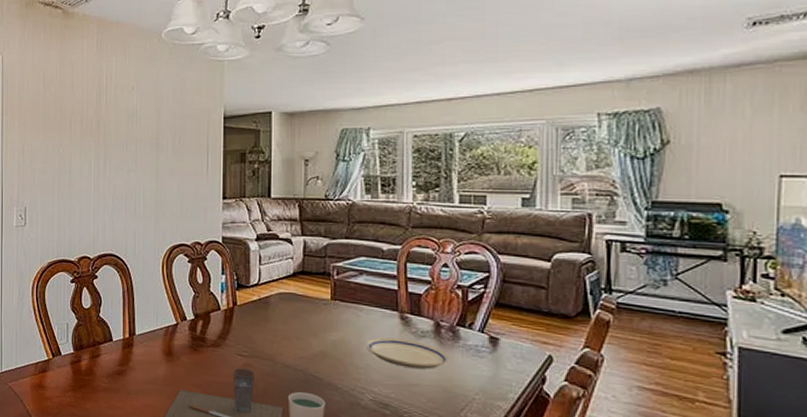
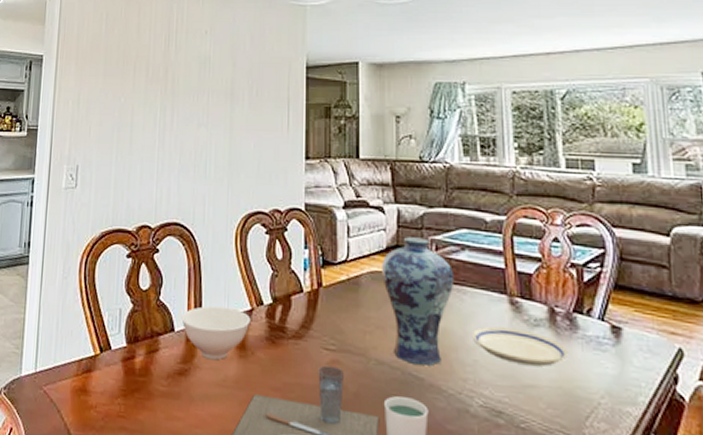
bowl: none [118,321,176,364] -> present [181,306,251,361]
vase: none [289,264,353,368] -> present [382,237,455,366]

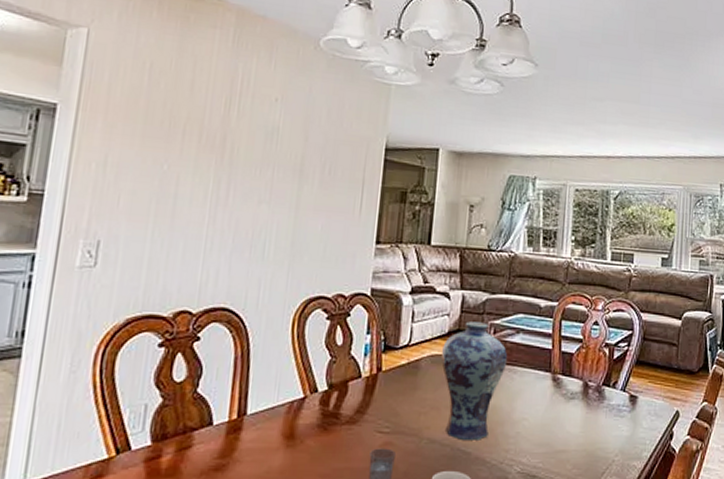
bowl: present [181,306,251,361] -> none [222,395,303,452]
plate: present [471,326,569,367] -> none [517,401,595,434]

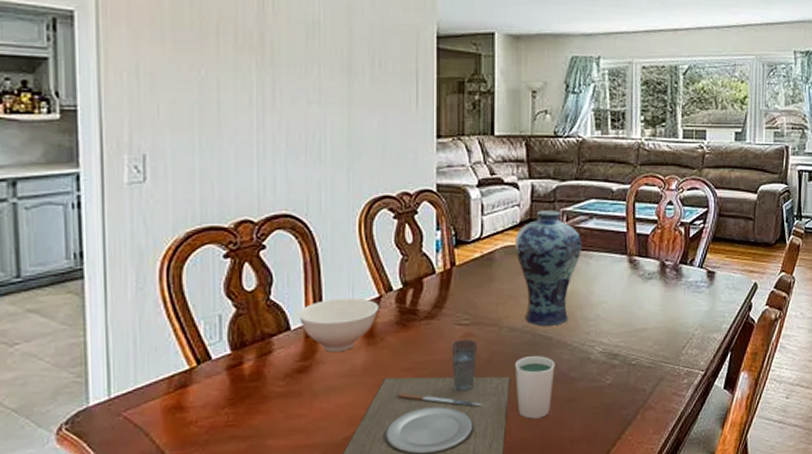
bowl: none [222,395,303,452] -> present [298,297,379,353]

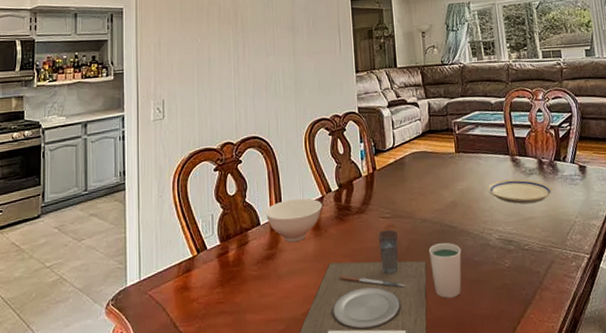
vase: present [515,210,583,326] -> none [420,122,473,217]
plate: none [595,283,674,313] -> present [487,178,554,204]

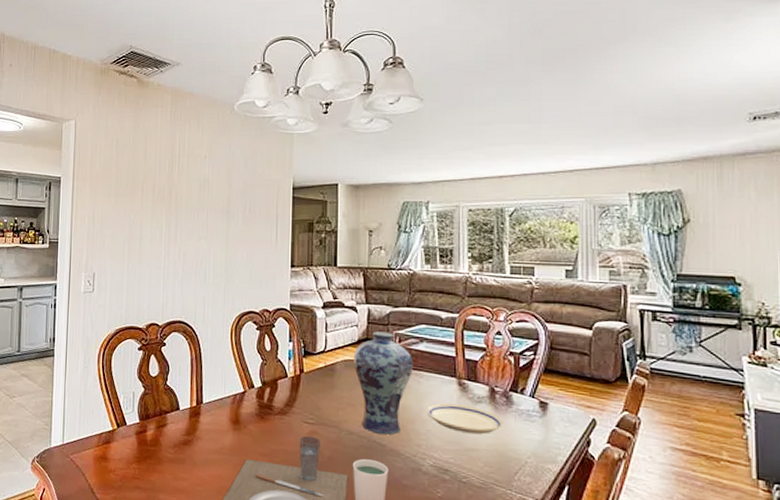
bowl: present [265,198,322,243] -> none [185,389,244,433]
vase: none [420,122,473,217] -> present [354,331,414,435]

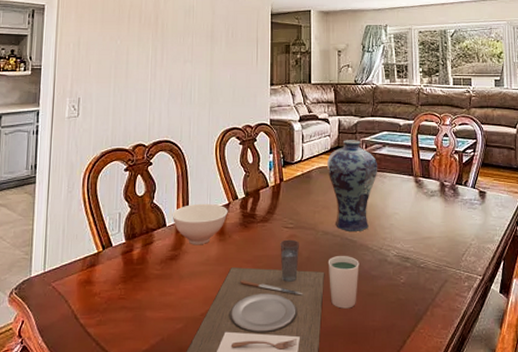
bowl: none [185,389,244,433] -> present [172,203,228,245]
plate: present [426,403,504,435] -> none [389,199,453,224]

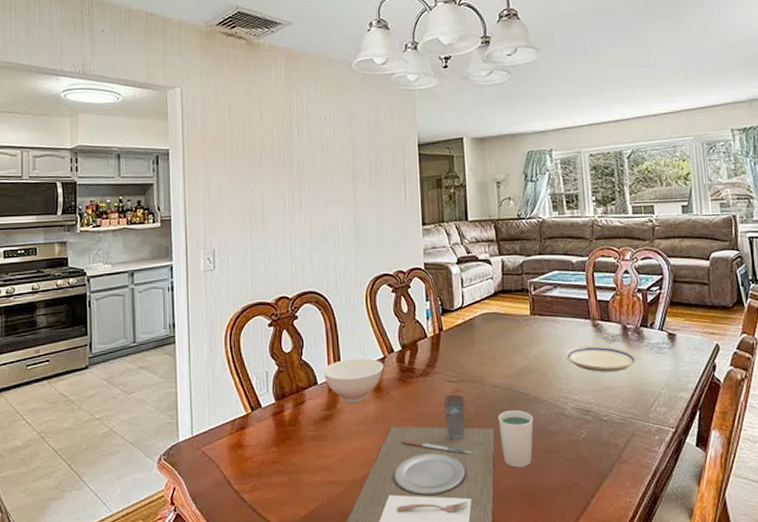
vase: present [327,140,378,231] -> none [491,281,550,383]
plate: none [389,199,453,224] -> present [564,345,638,373]

